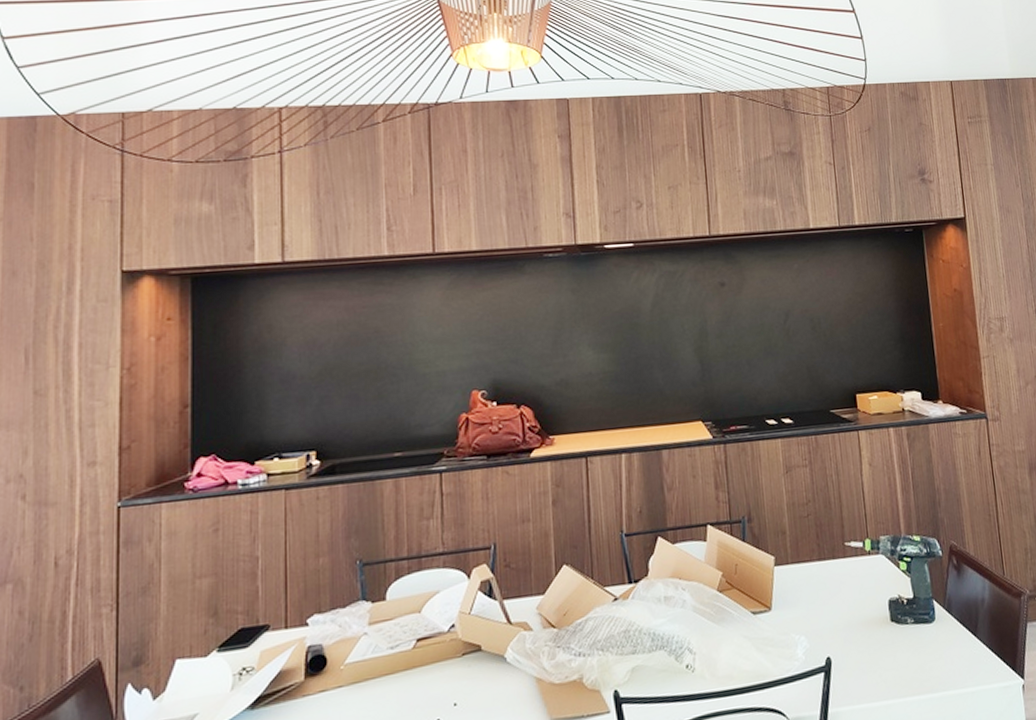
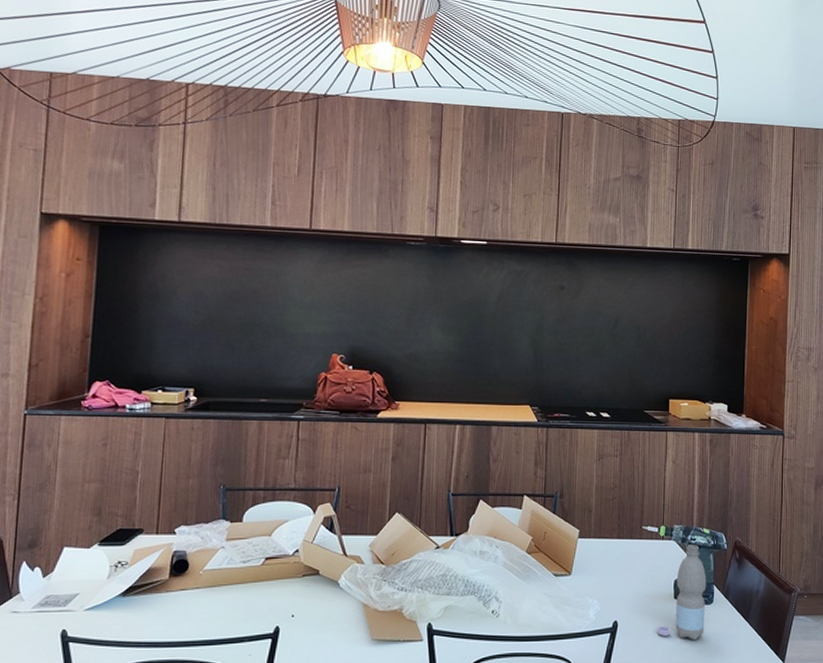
water bottle: none [875,555,930,668] -> present [656,544,707,641]

